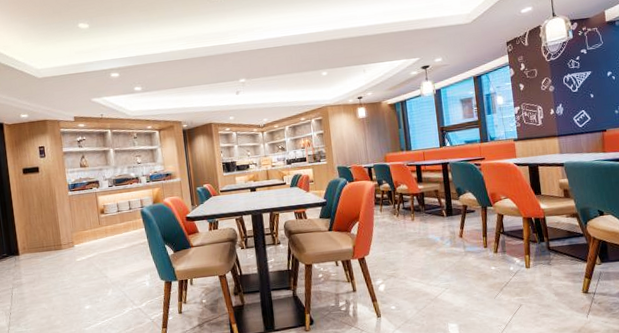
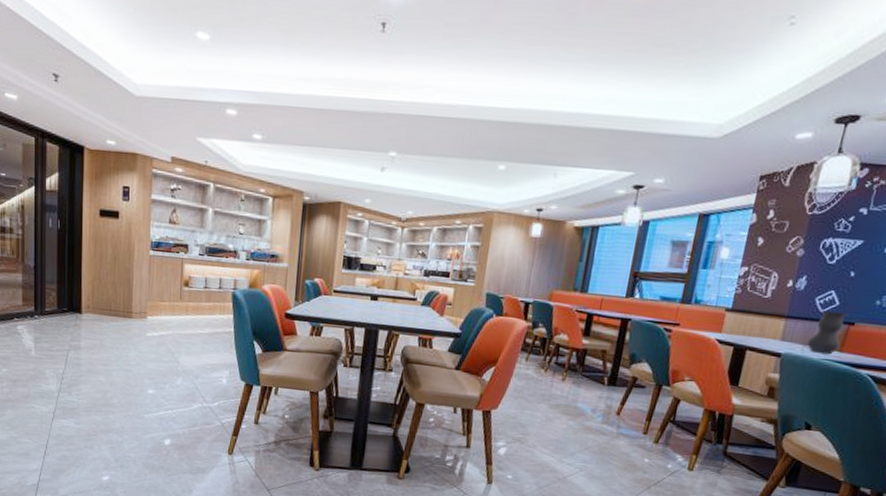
vase: none [578,124,602,158] -> present [806,310,850,355]

